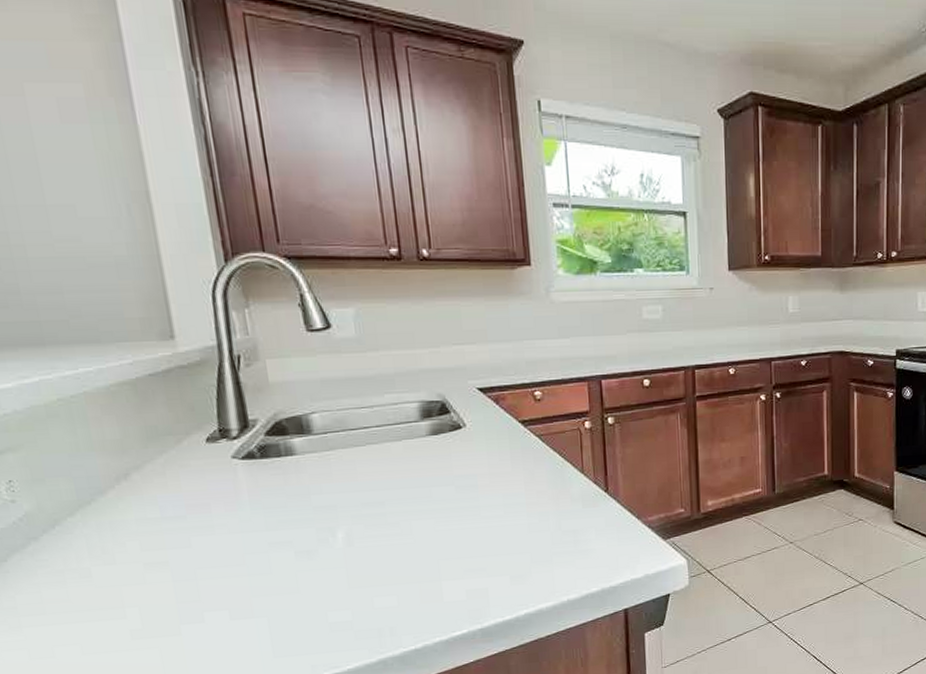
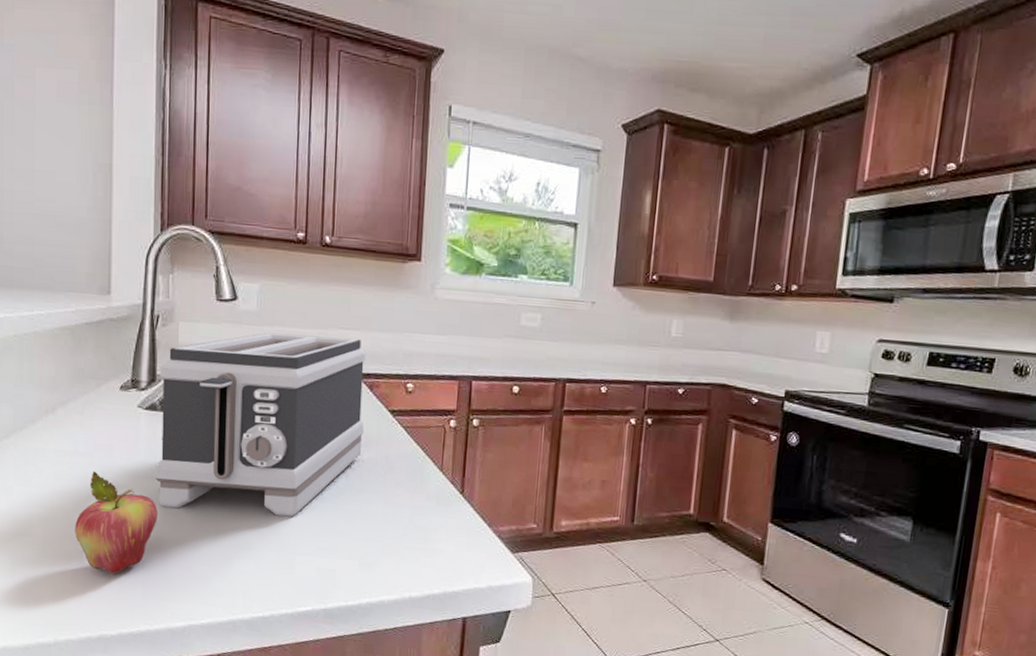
fruit: none [178,534,278,639] -> present [75,471,159,574]
toaster: none [251,354,497,559] -> present [154,332,366,517]

